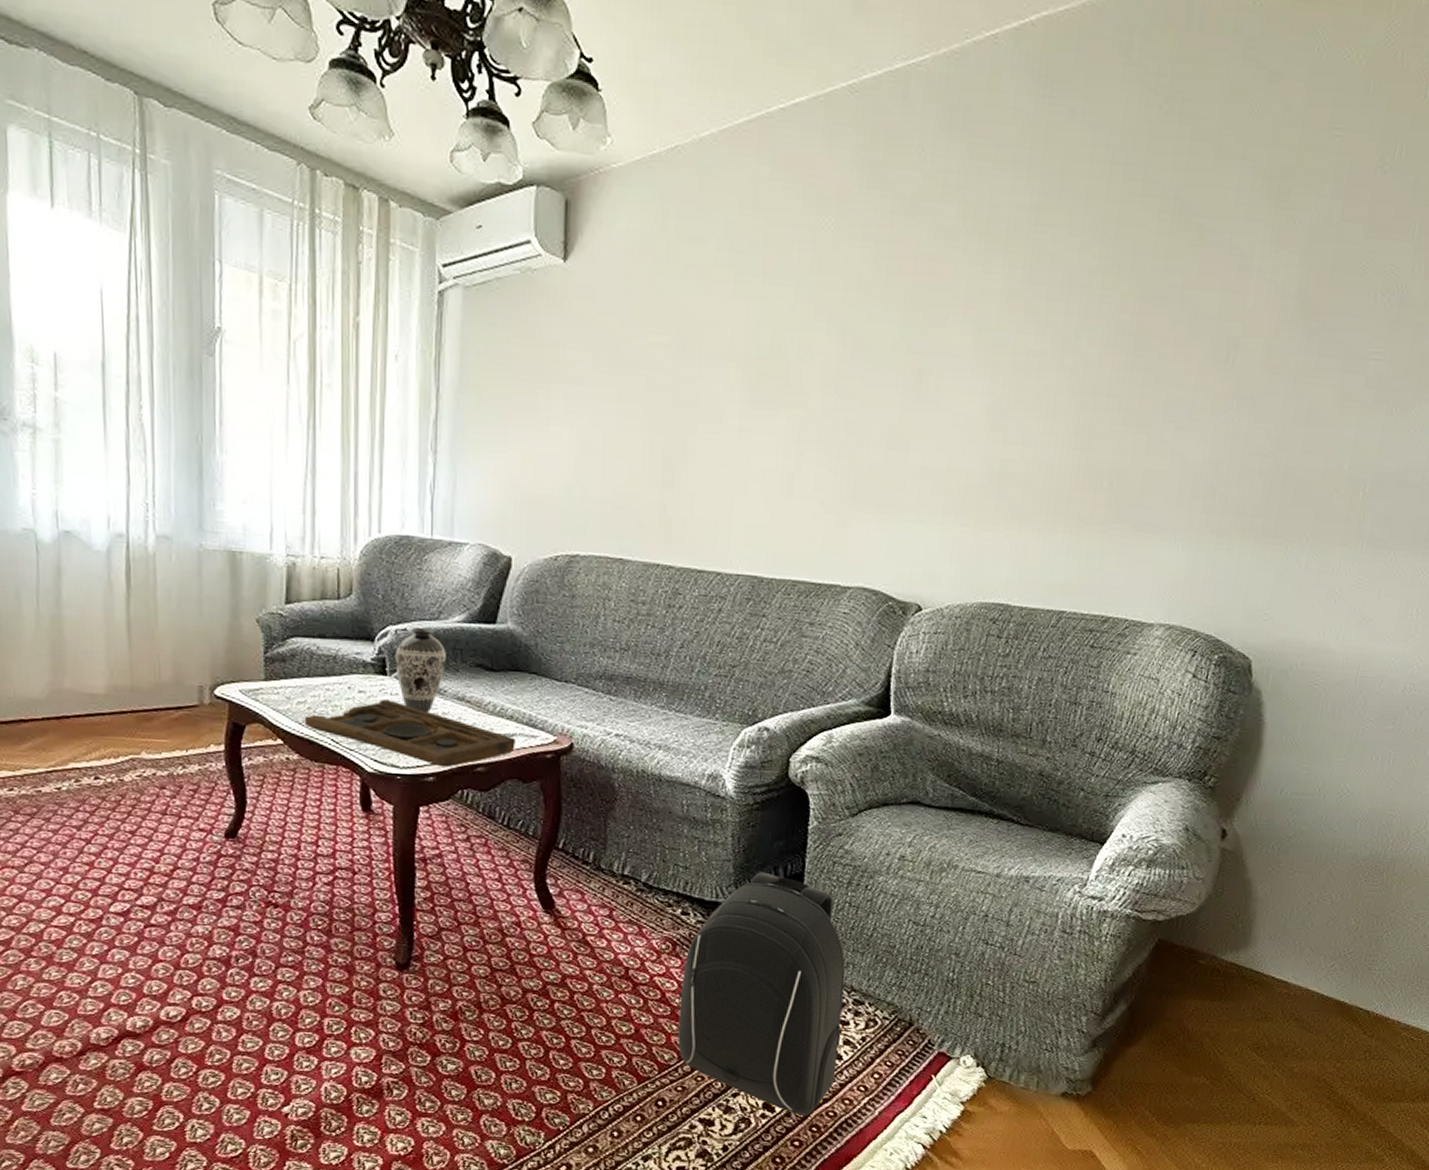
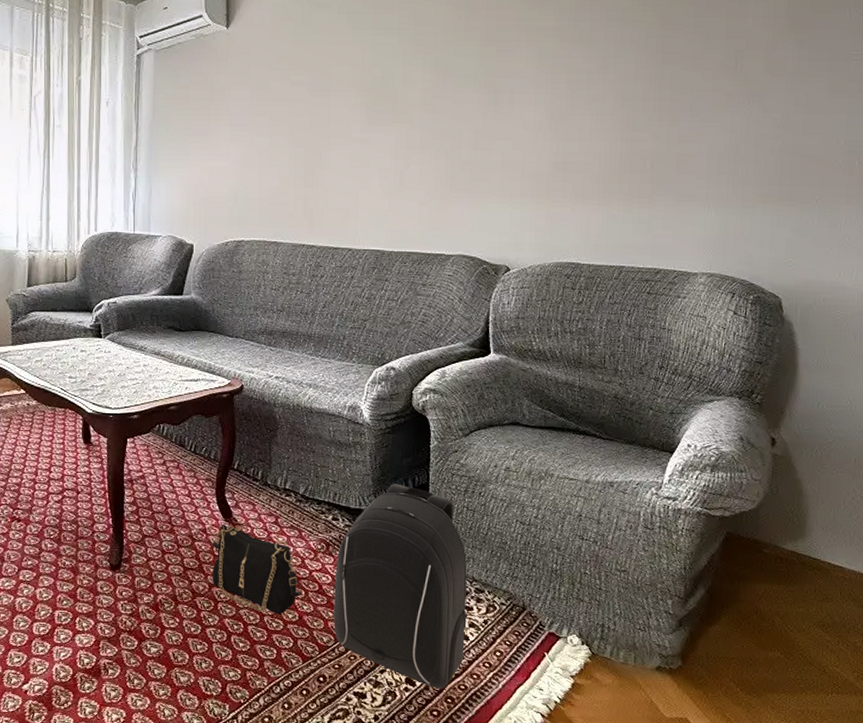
decorative tray: present [304,700,515,767] -> none [41,356,199,407]
decorative vase: present [395,627,446,713] -> none [108,300,146,366]
handbag: none [527,917,639,1027] -> present [212,524,302,615]

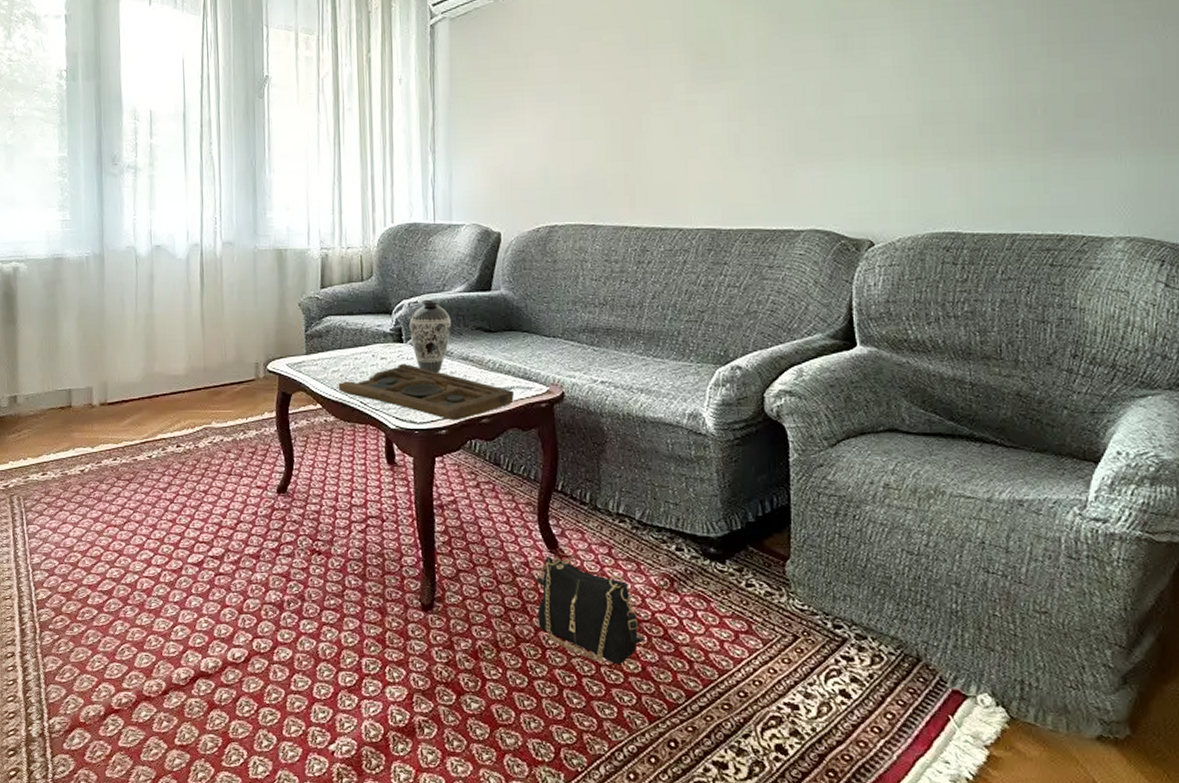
decorative tray: none [41,356,199,407] -> present [338,364,514,421]
decorative vase: none [108,300,146,366] -> present [409,299,451,374]
backpack: present [332,483,467,689] -> none [680,505,847,760]

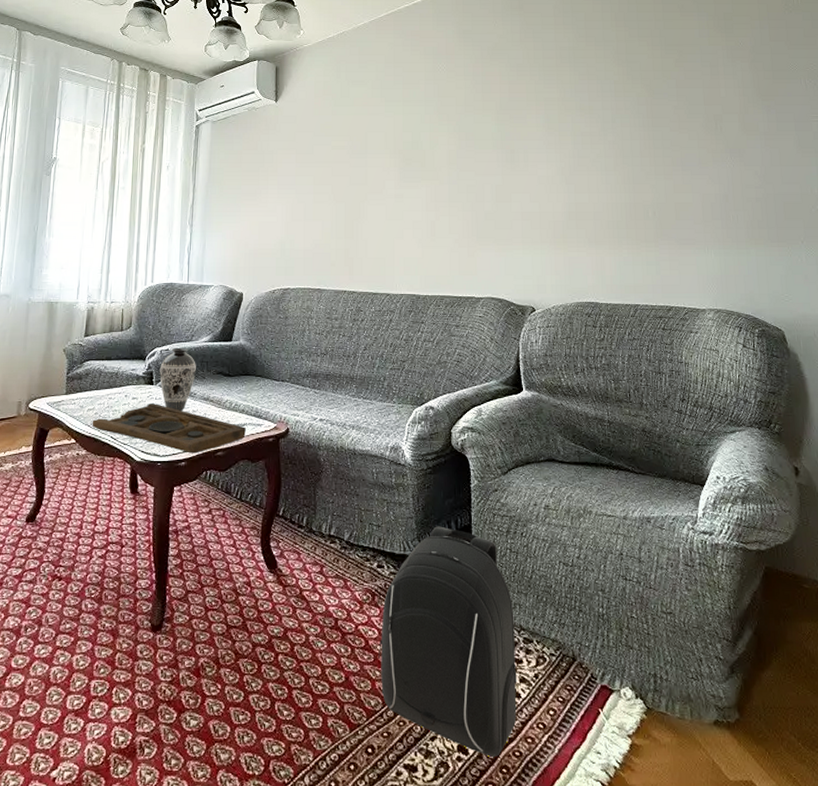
handbag: present [536,556,644,665] -> none [256,576,348,676]
backpack: none [680,505,847,760] -> present [378,526,517,757]

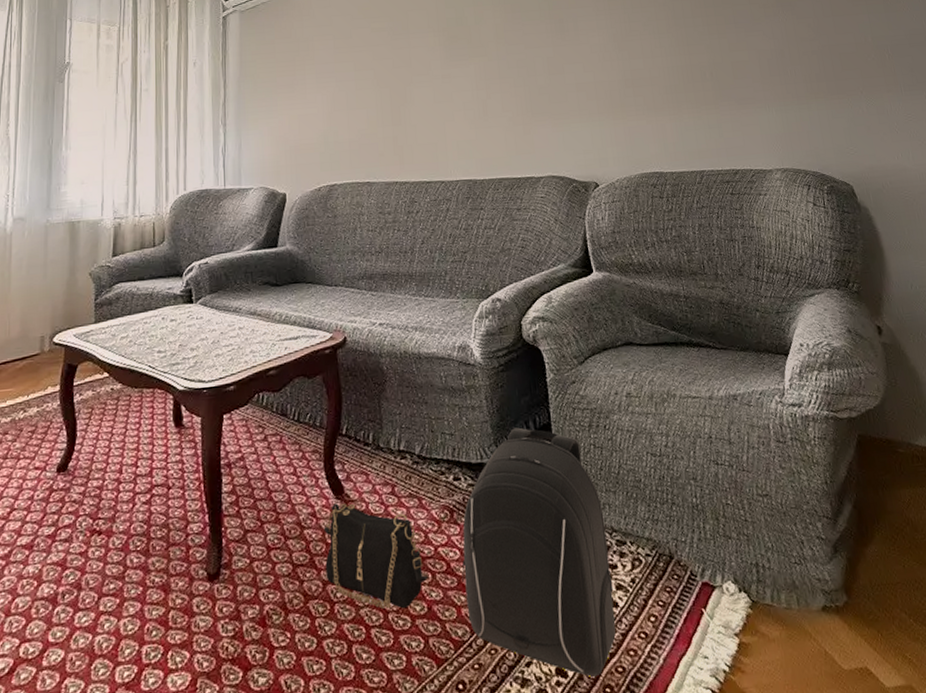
decorative tray: present [92,403,246,454] -> none [126,324,299,376]
decorative vase: present [160,347,196,412] -> none [199,259,240,330]
handbag: none [256,576,348,676] -> present [323,503,428,609]

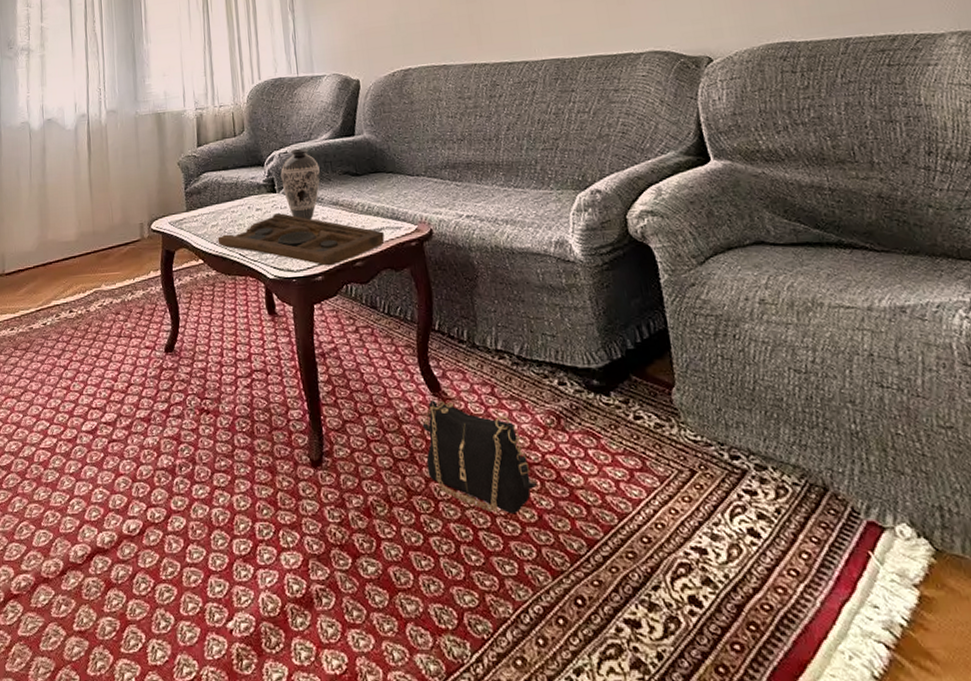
decorative tray: none [126,324,299,376] -> present [217,213,385,266]
decorative vase: none [199,259,240,330] -> present [281,148,321,220]
backpack: present [461,427,616,677] -> none [572,332,759,611]

